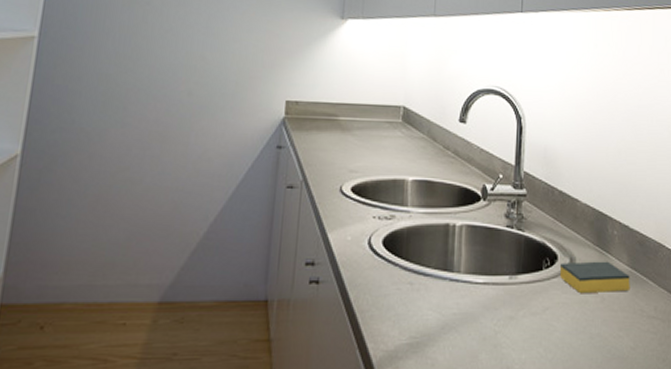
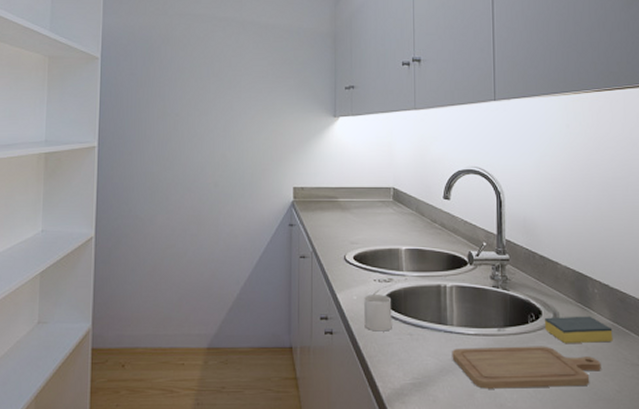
mug: none [358,235,392,280] -> present [364,295,392,332]
chopping board: none [456,296,617,349] -> present [452,346,601,389]

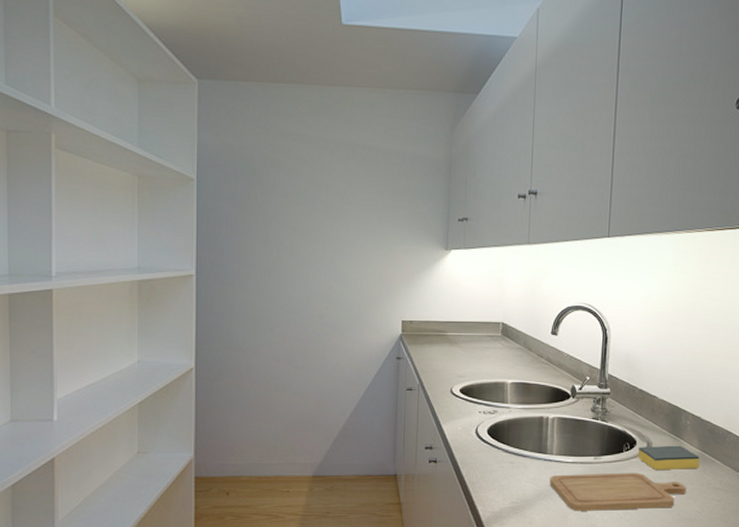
mug: present [364,295,392,332] -> none [468,426,496,460]

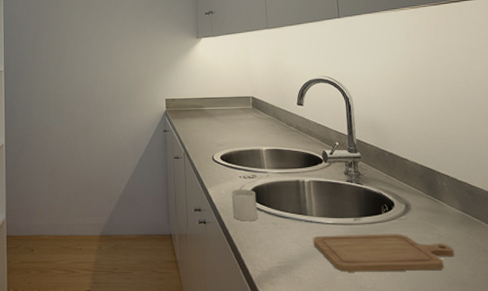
mug: none [468,426,496,460] -> present [232,189,258,221]
sponge: present [638,445,700,470] -> none [397,206,464,231]

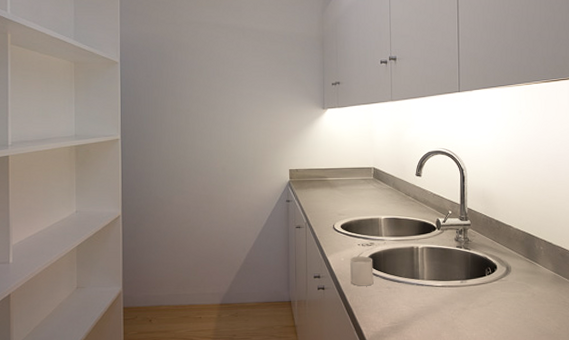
chopping board: present [313,234,454,272] -> none [423,293,545,329]

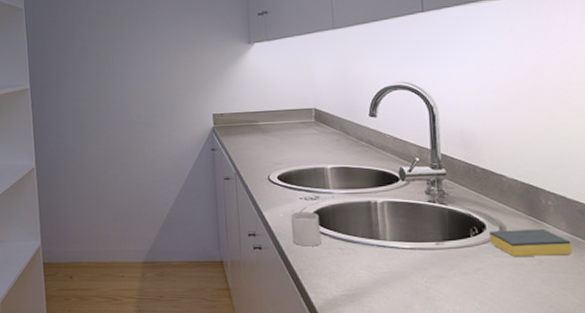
sponge: none [499,268,555,291] -> present [490,228,572,256]

